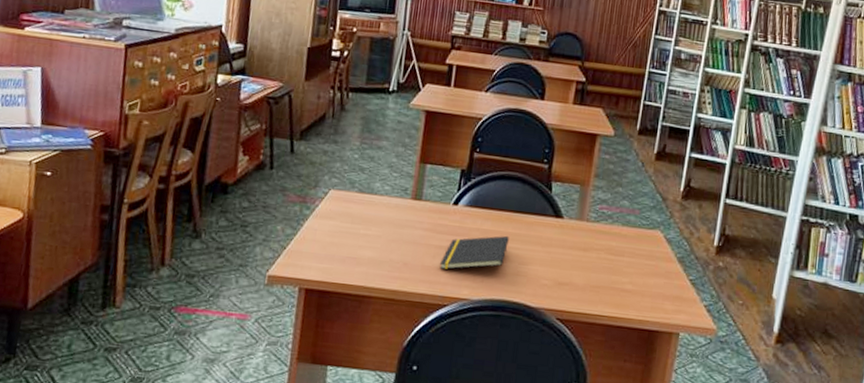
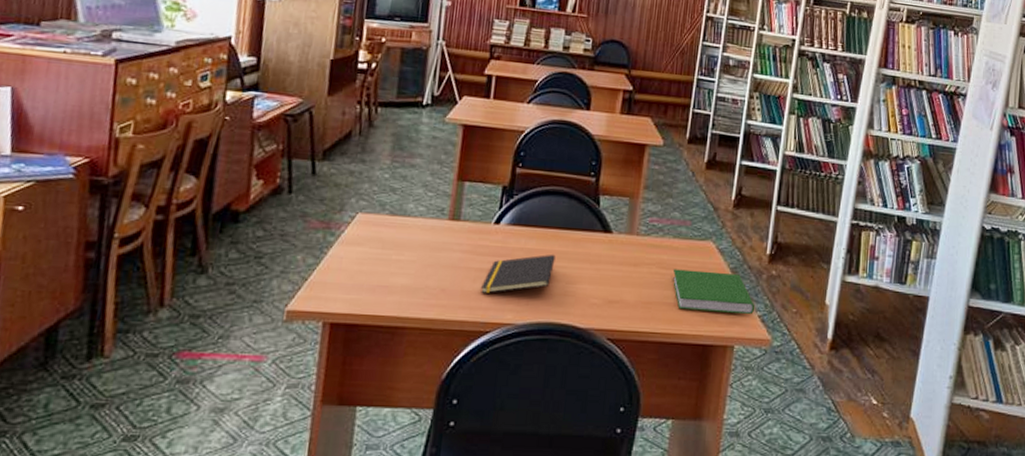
hardcover book: none [621,255,701,304] -> present [673,269,755,315]

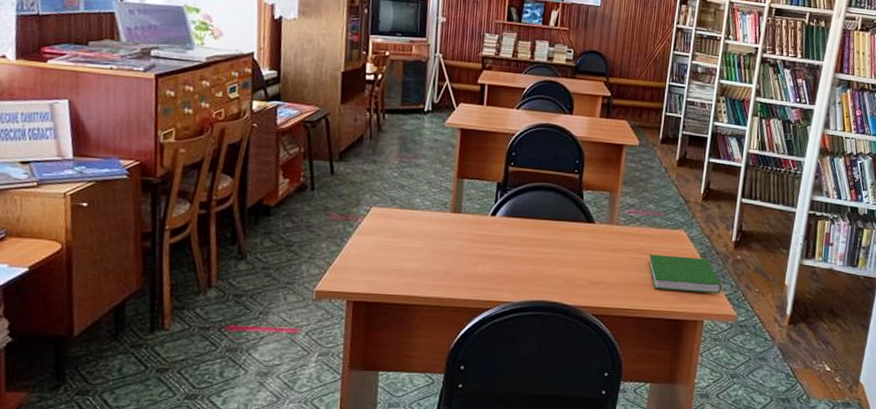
notepad: present [481,254,555,294] -> none [481,241,545,276]

